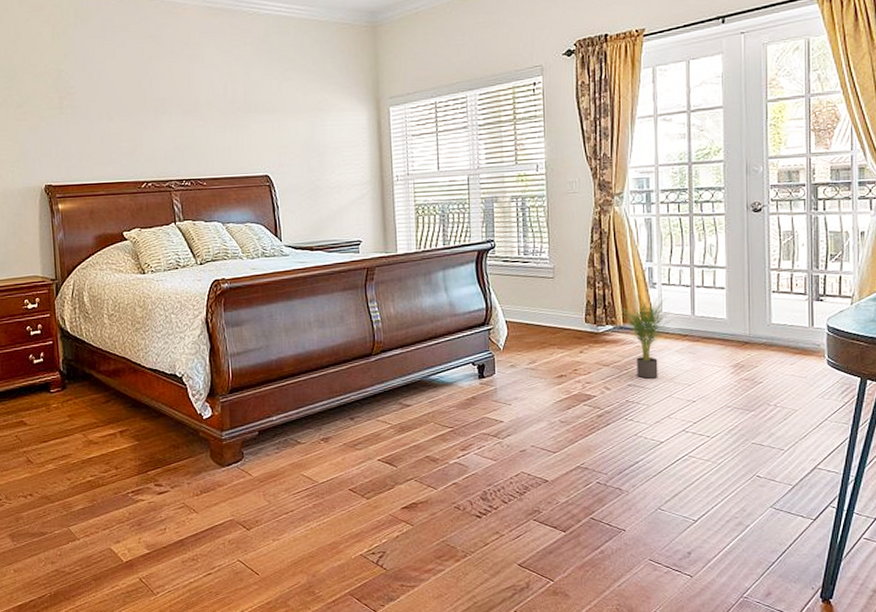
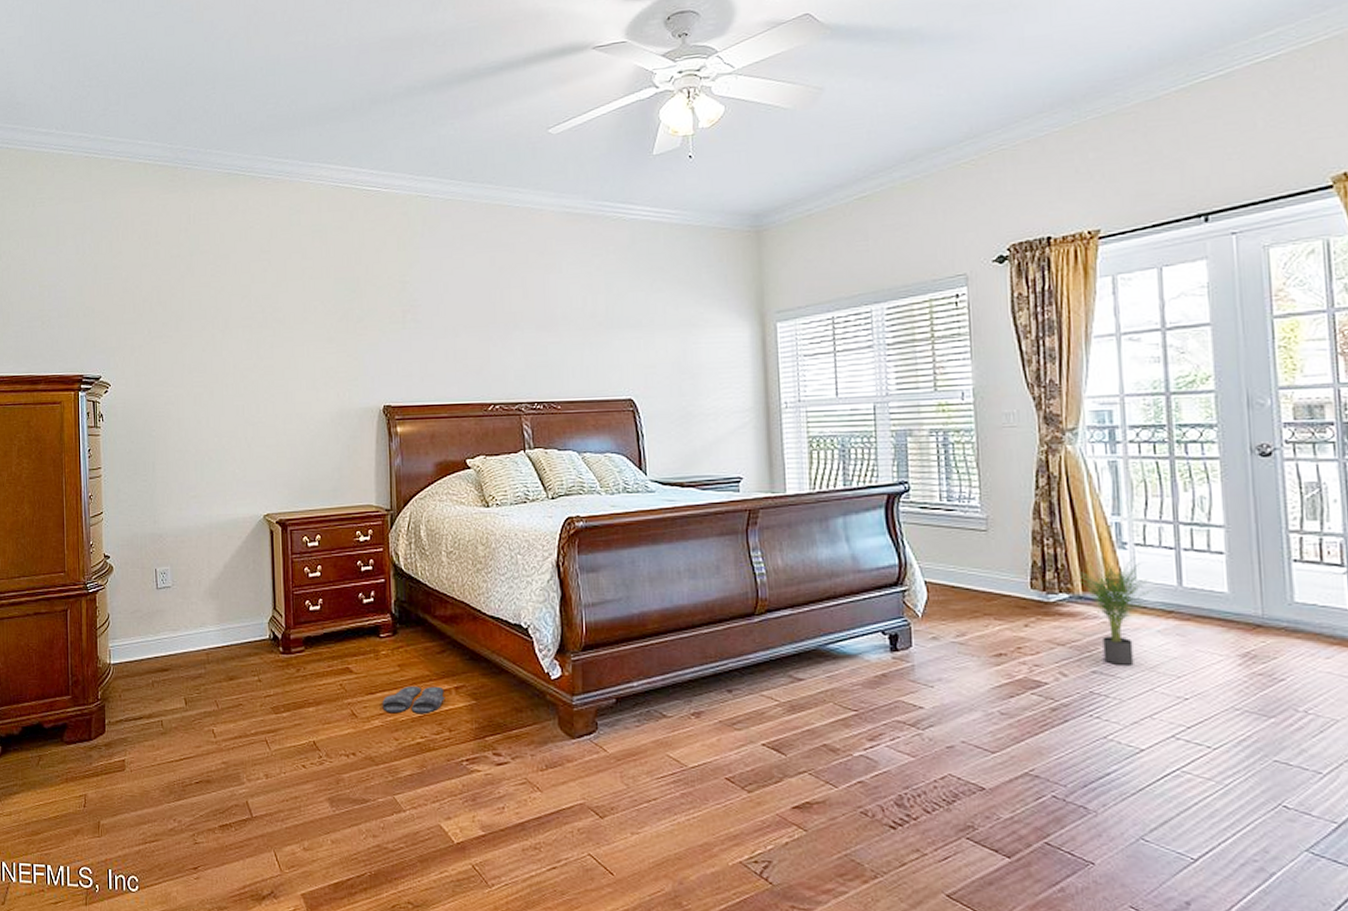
slippers: none [55,431,112,458] -> present [382,685,446,715]

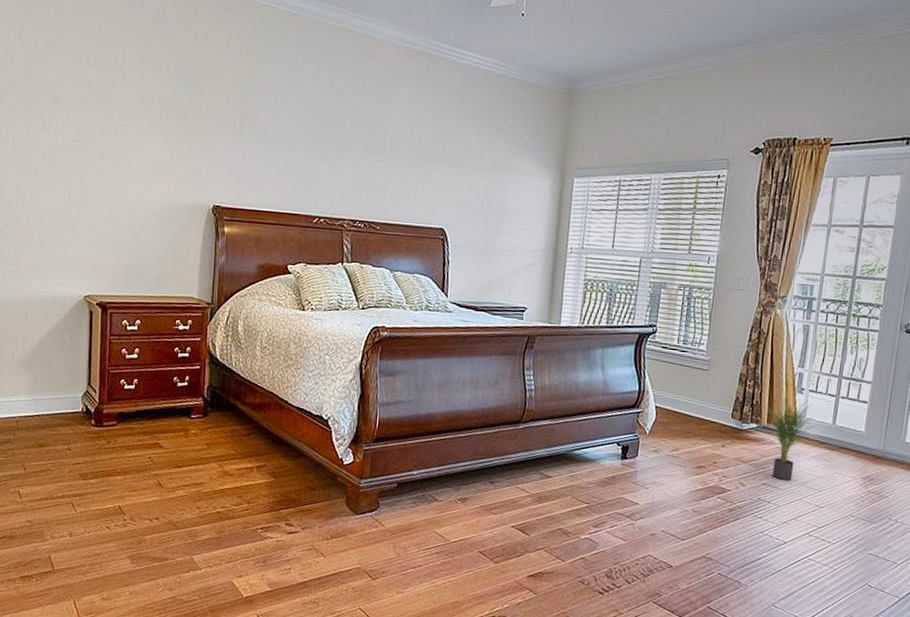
slippers: present [382,685,446,715] -> none [188,462,248,488]

